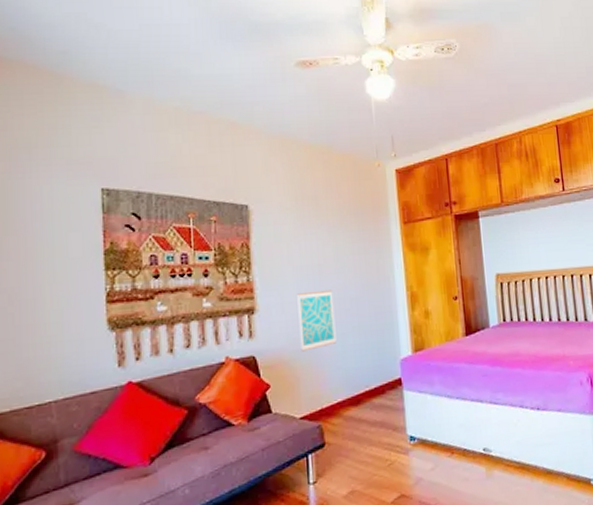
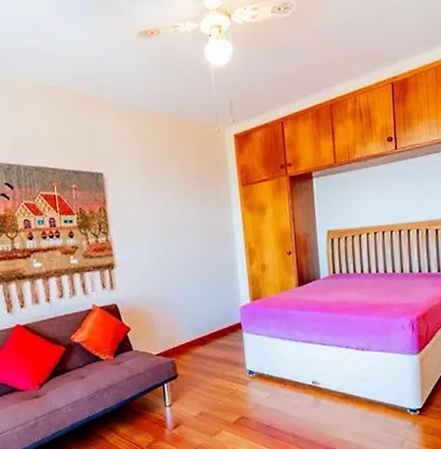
wall art: present [297,289,337,352] -> none [149,247,185,301]

